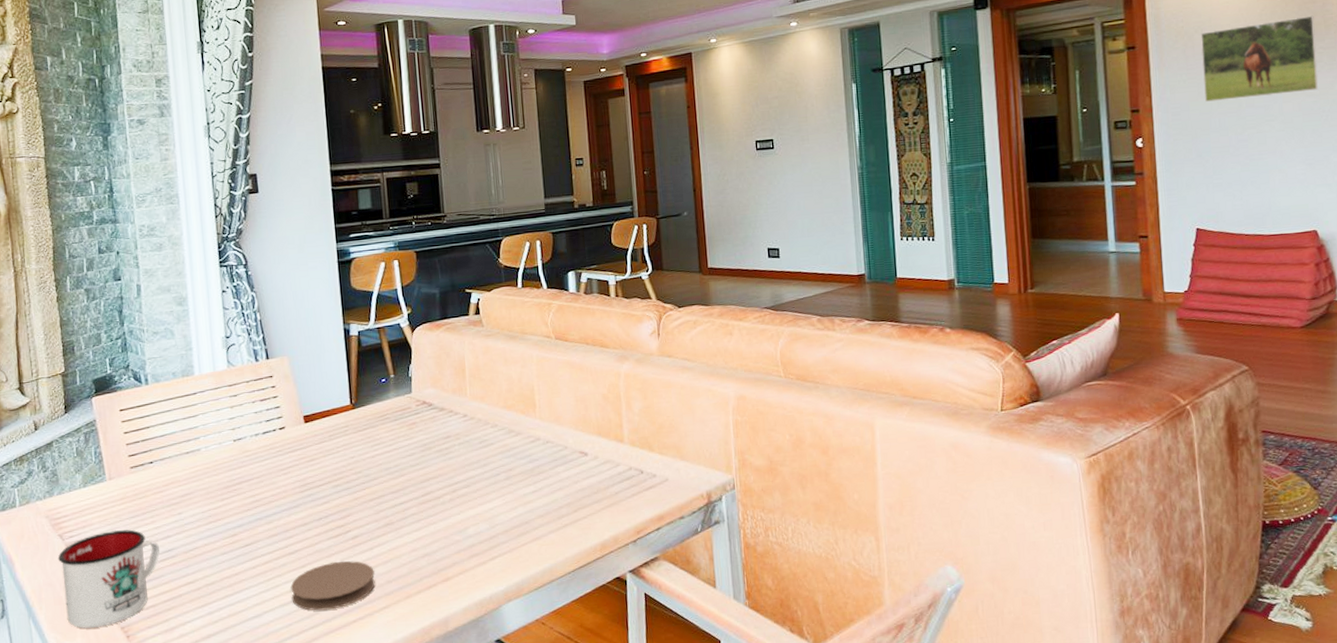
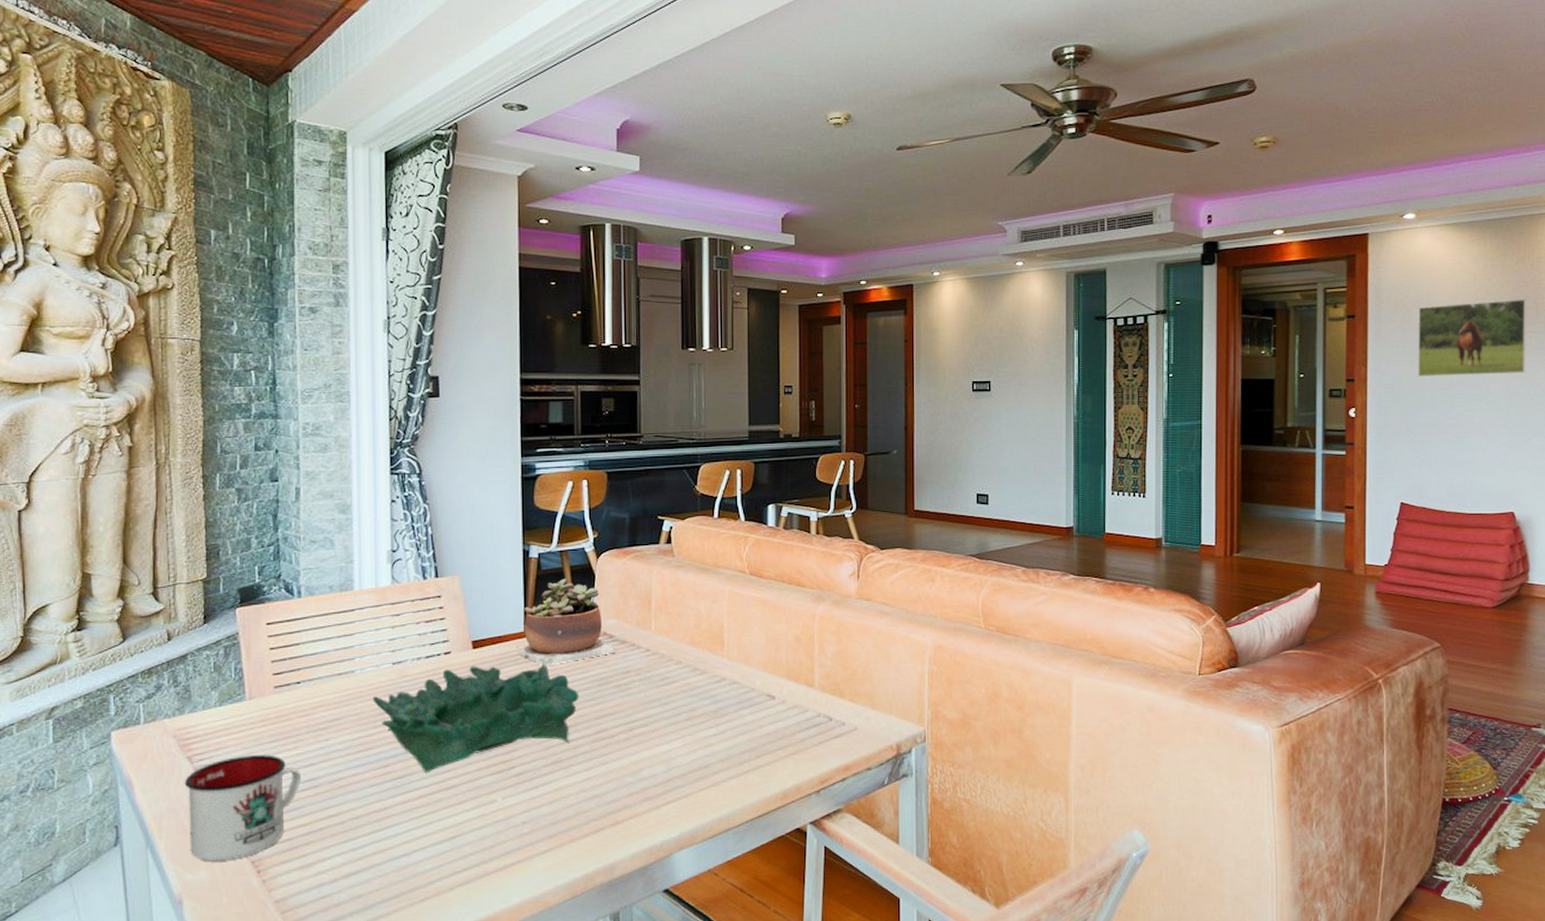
decorative bowl: none [218,433,405,541] -> present [372,664,579,774]
coaster: present [290,561,375,611] -> none [445,799,538,852]
succulent plant: none [344,352,436,435] -> present [517,578,616,665]

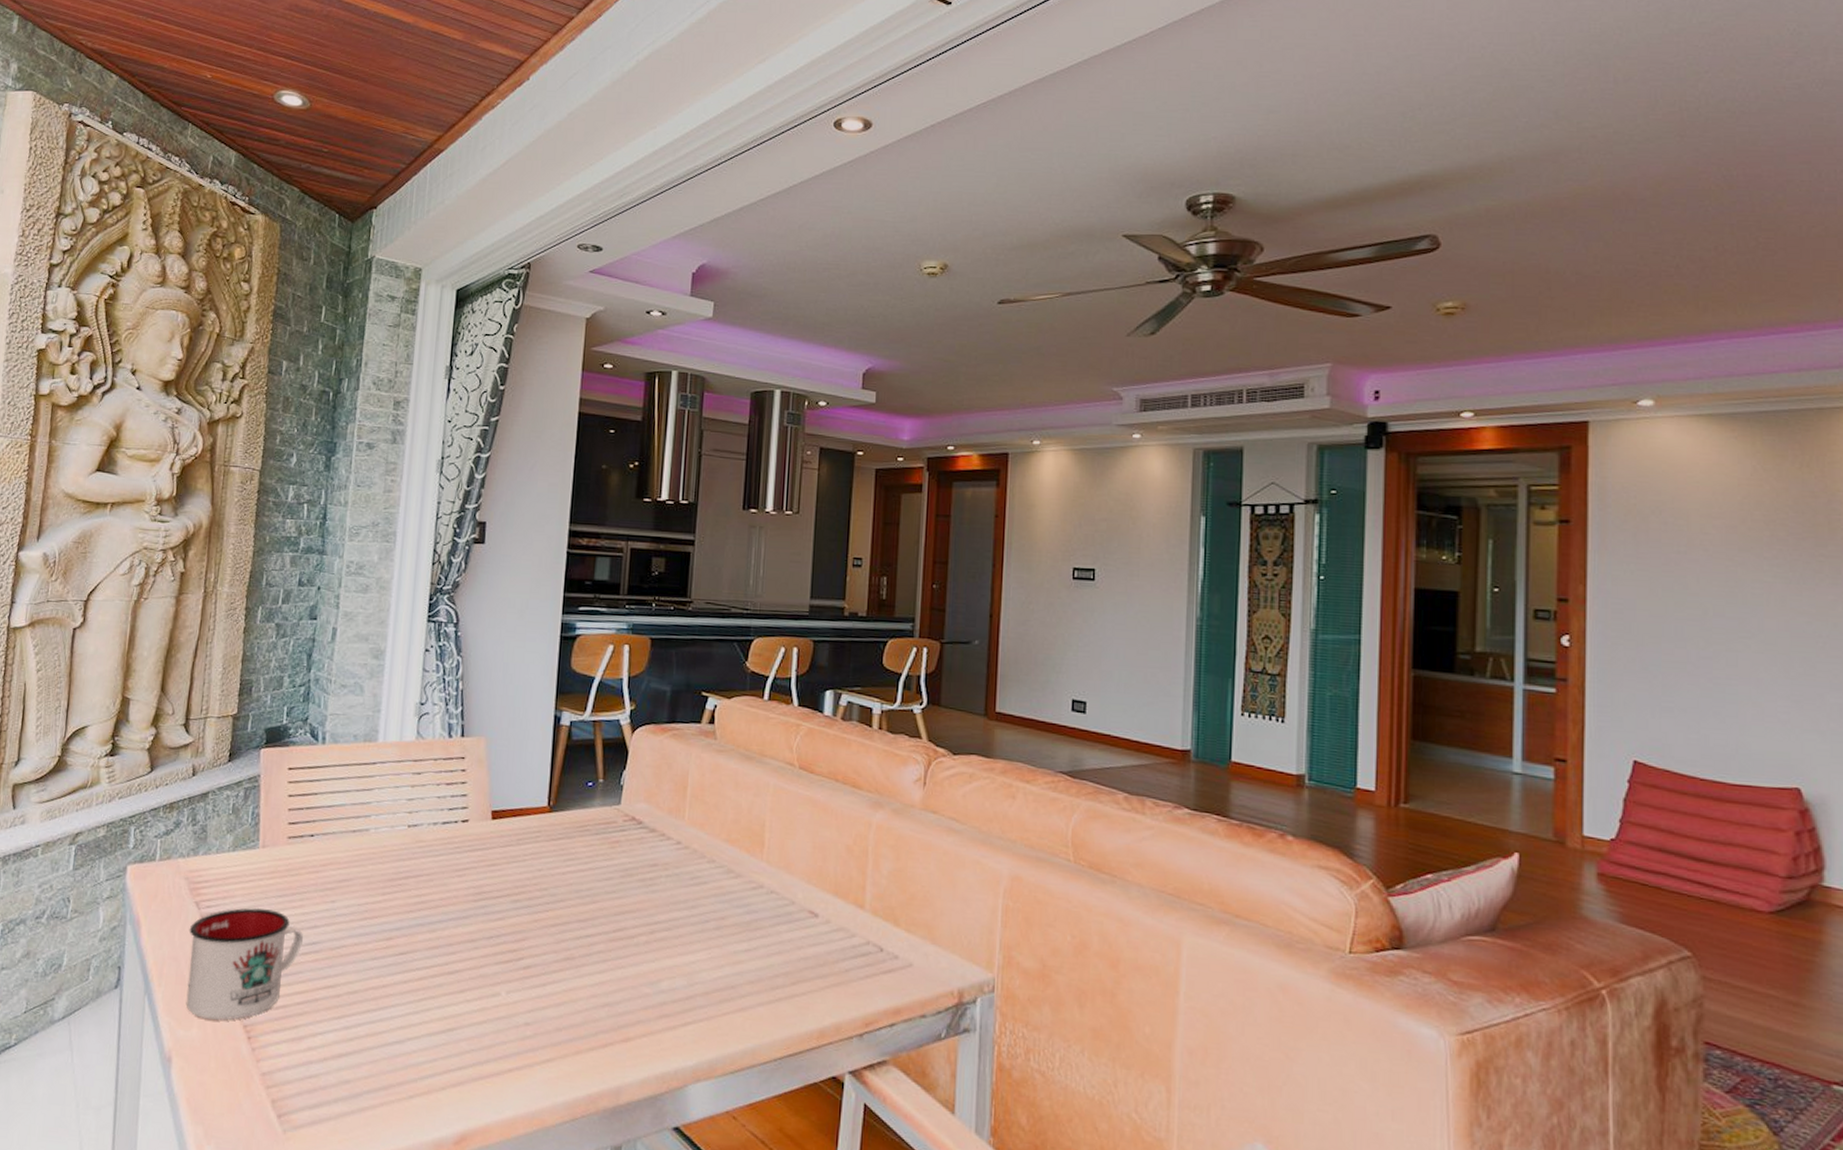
decorative bowl: present [372,664,579,774] -> none [383,838,600,953]
succulent plant: present [517,578,616,665] -> none [538,751,644,847]
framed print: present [1417,299,1526,376] -> none [1657,513,1815,608]

